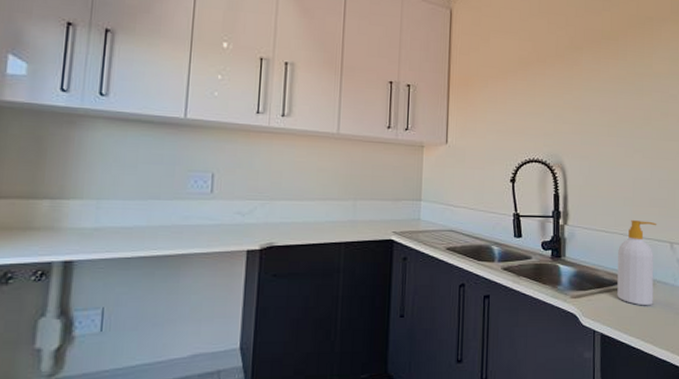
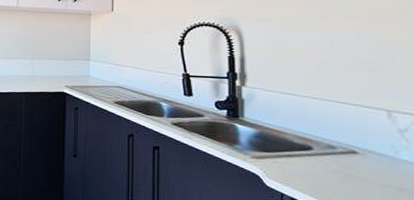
soap bottle: present [617,219,657,306] -> none [311,83,366,177]

